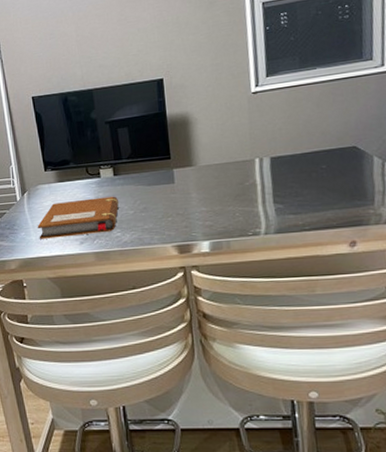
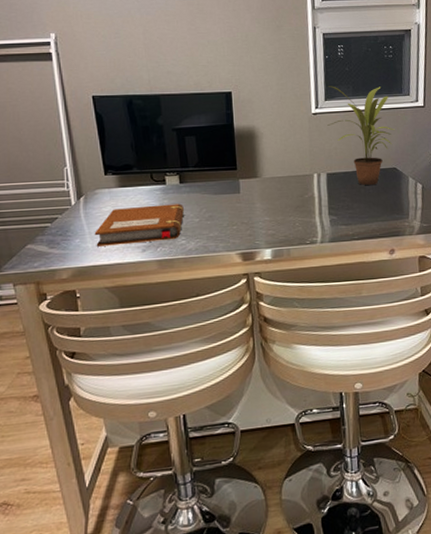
potted plant: none [269,53,354,169] -> present [327,86,395,186]

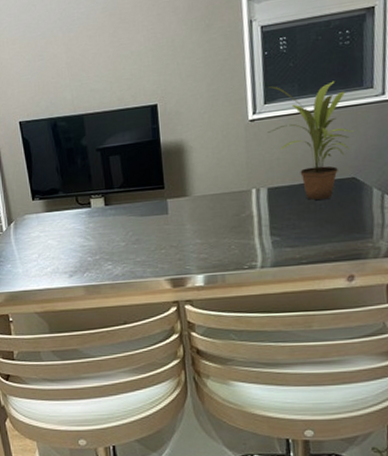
notebook: present [94,203,184,247] -> none [24,227,110,272]

